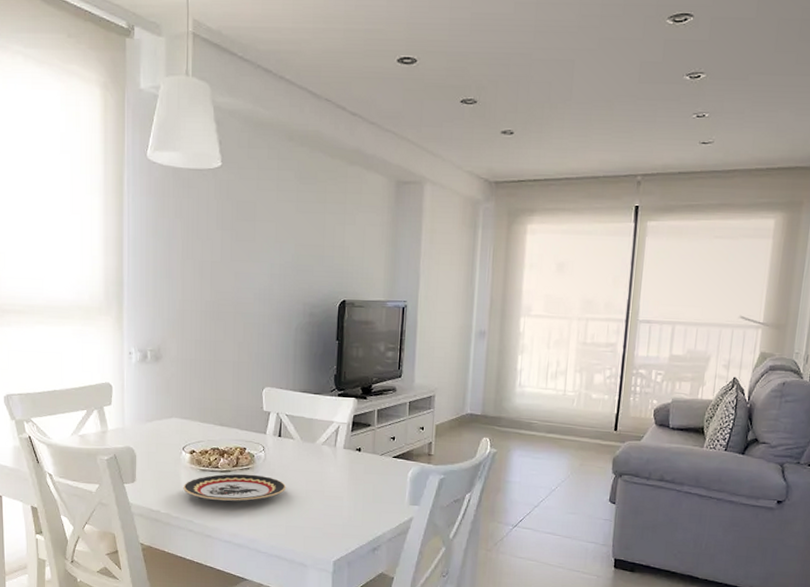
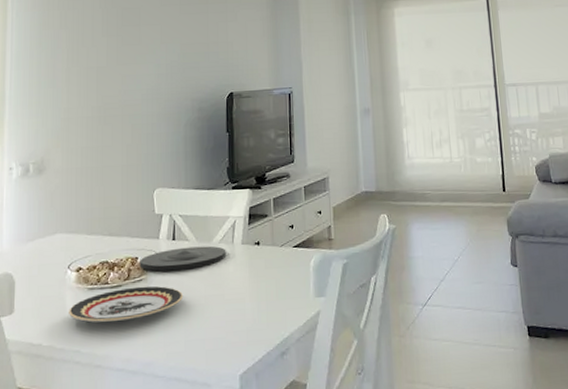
plate: none [247,444,329,465] -> present [140,246,226,272]

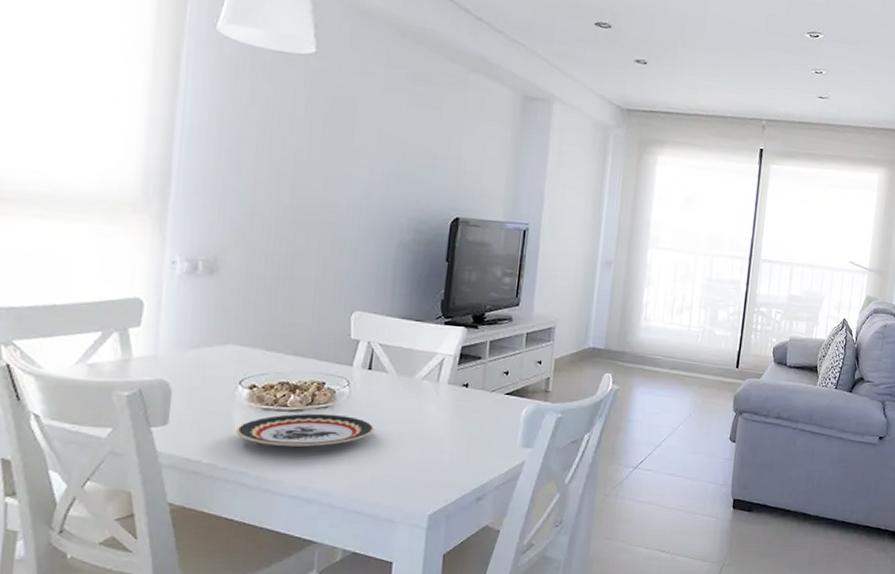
plate: present [140,246,226,272] -> none [326,378,430,402]

